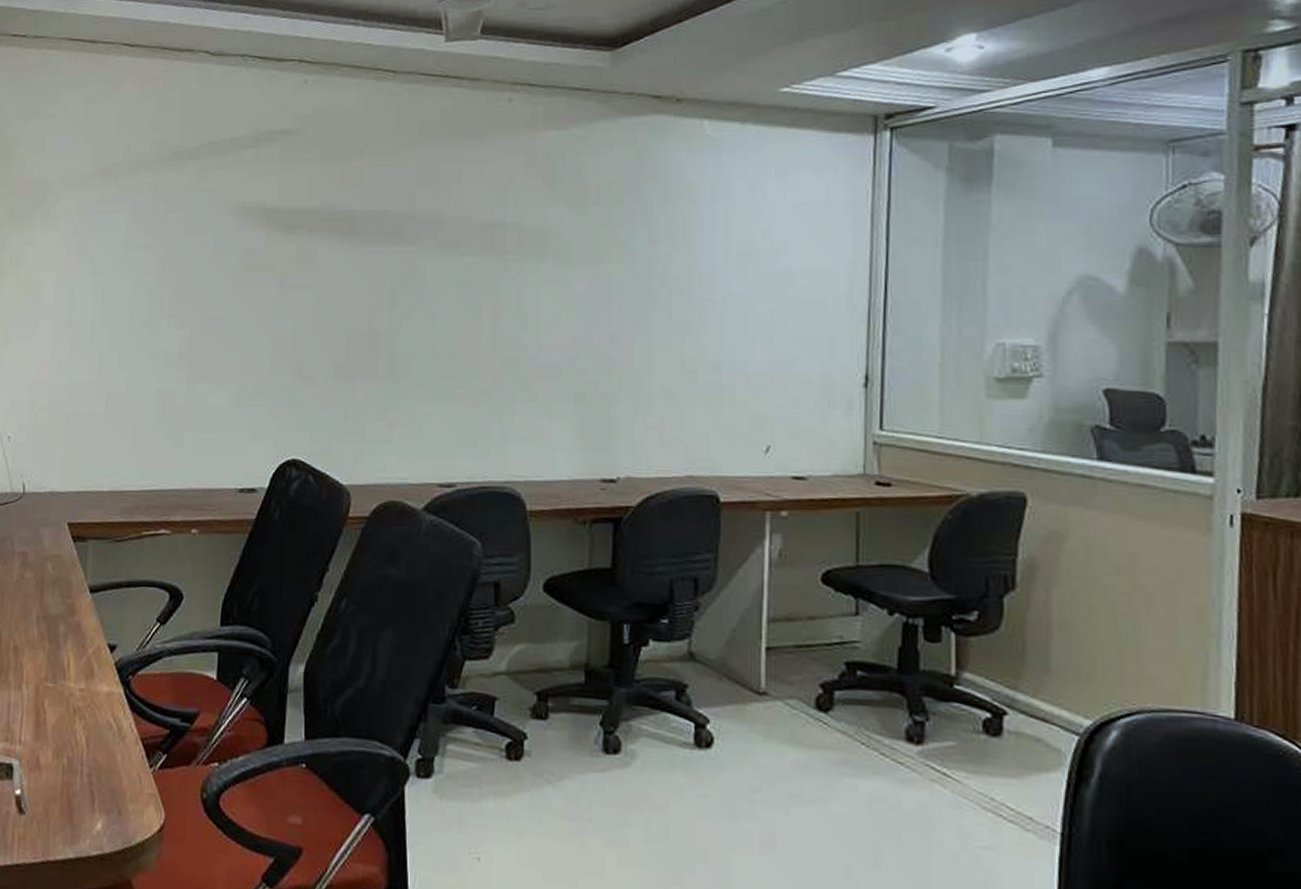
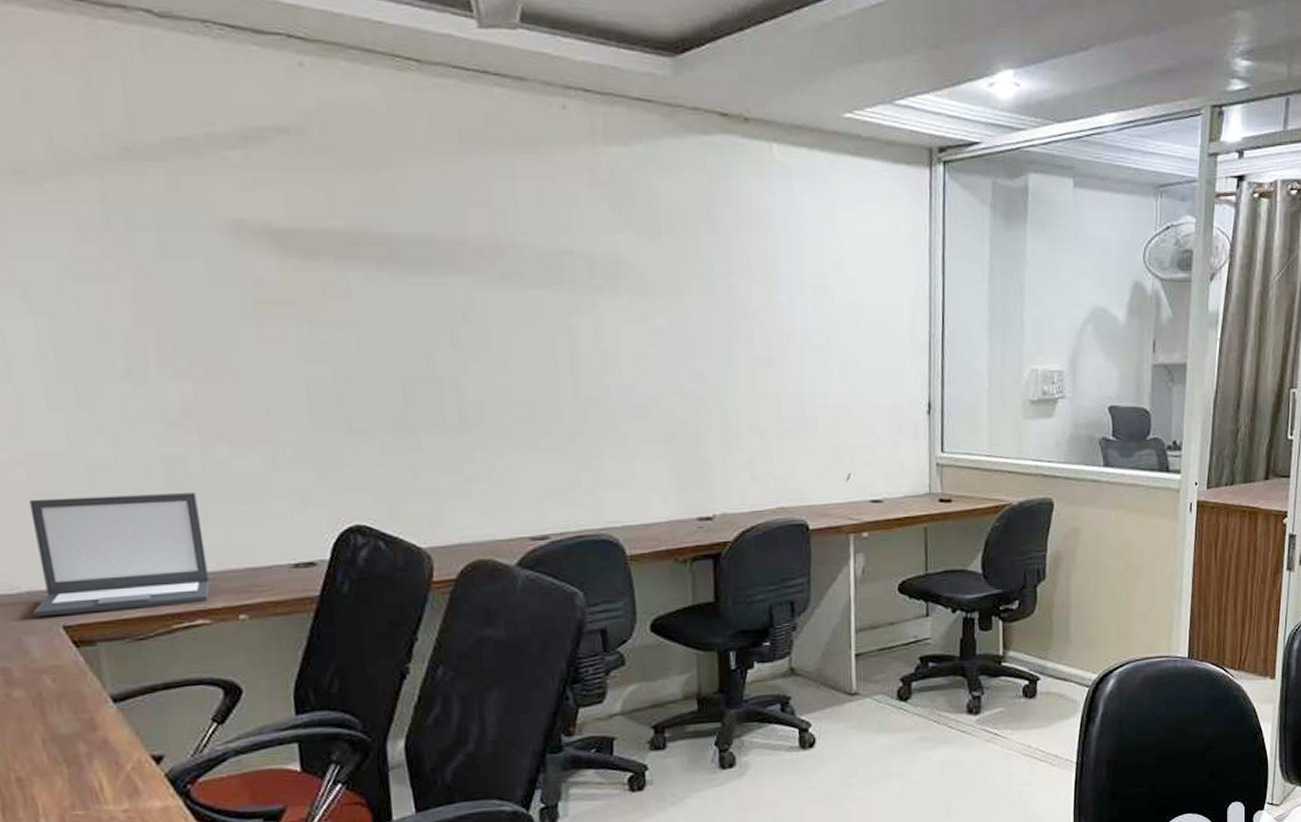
laptop: none [50,418,177,515] -> present [29,493,210,618]

